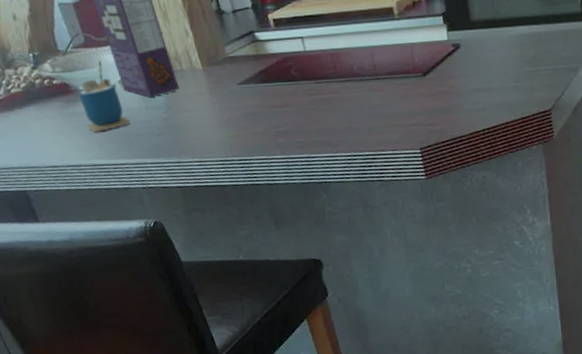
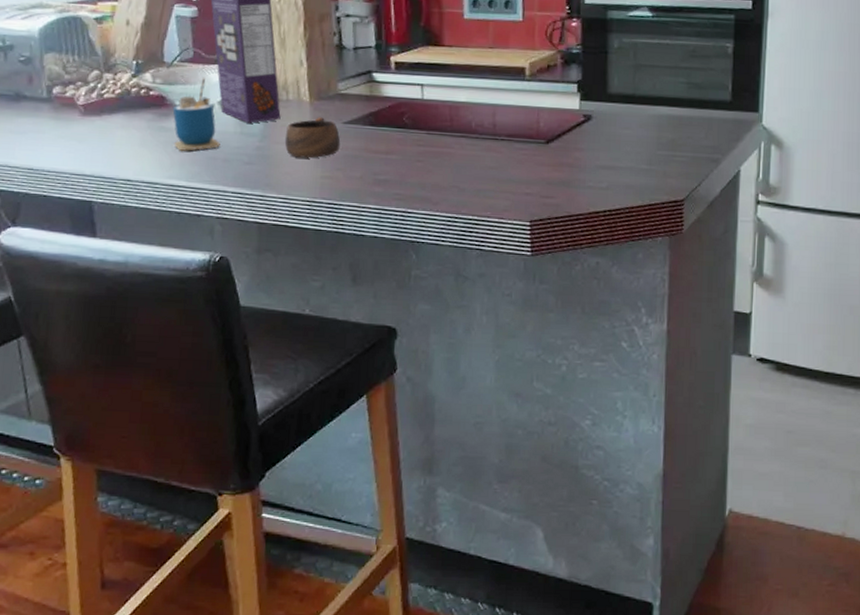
cup: none [187,82,240,123] -> present [284,117,341,158]

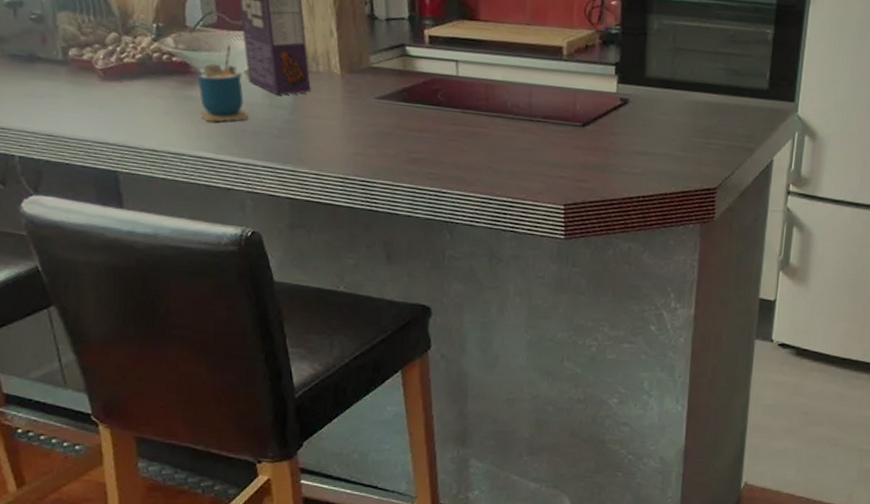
cup: present [284,117,341,158] -> none [315,91,374,134]

